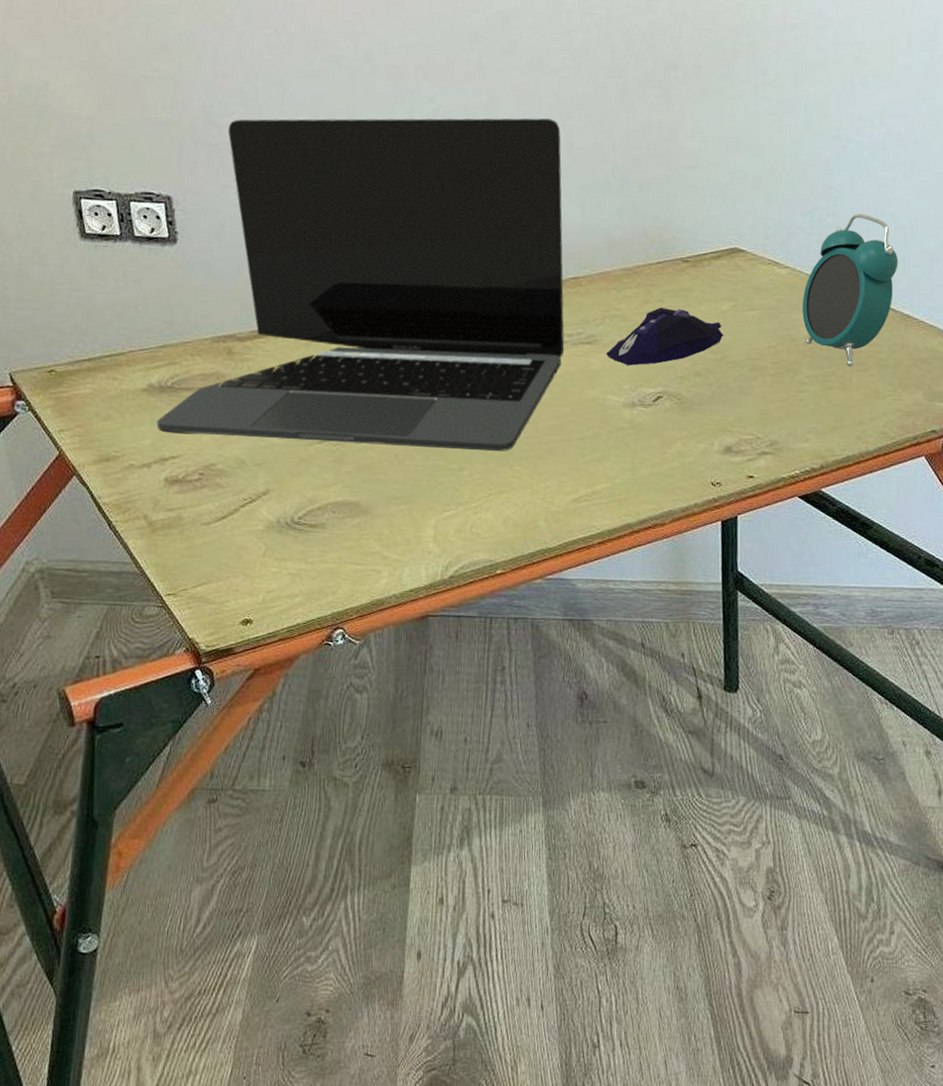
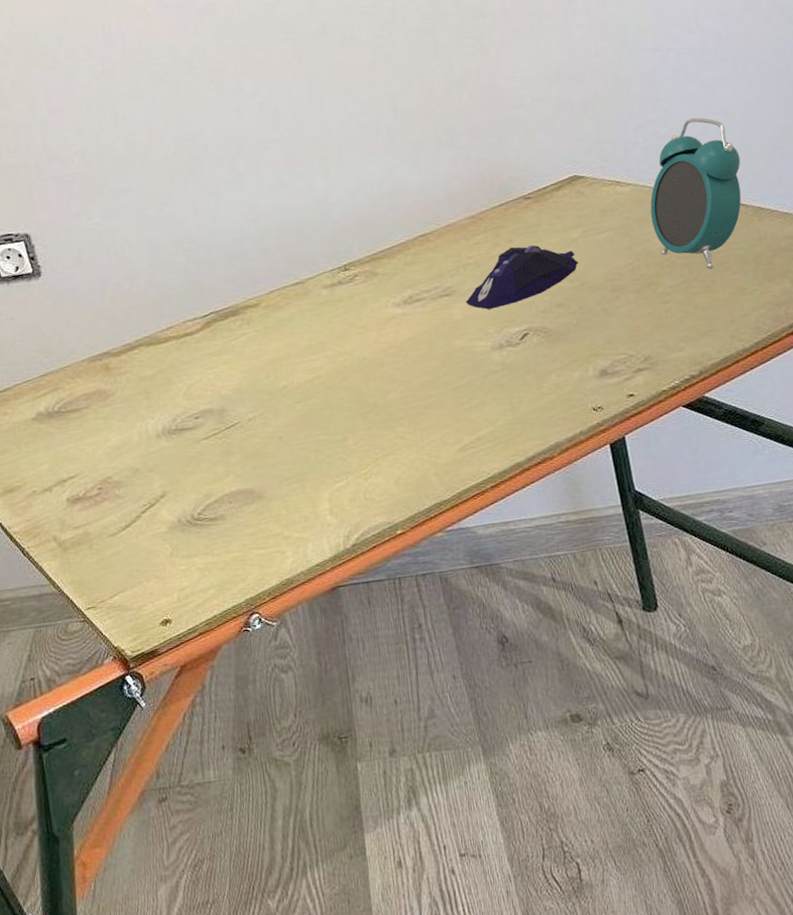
laptop: present [157,118,565,452] -> none [50,89,425,455]

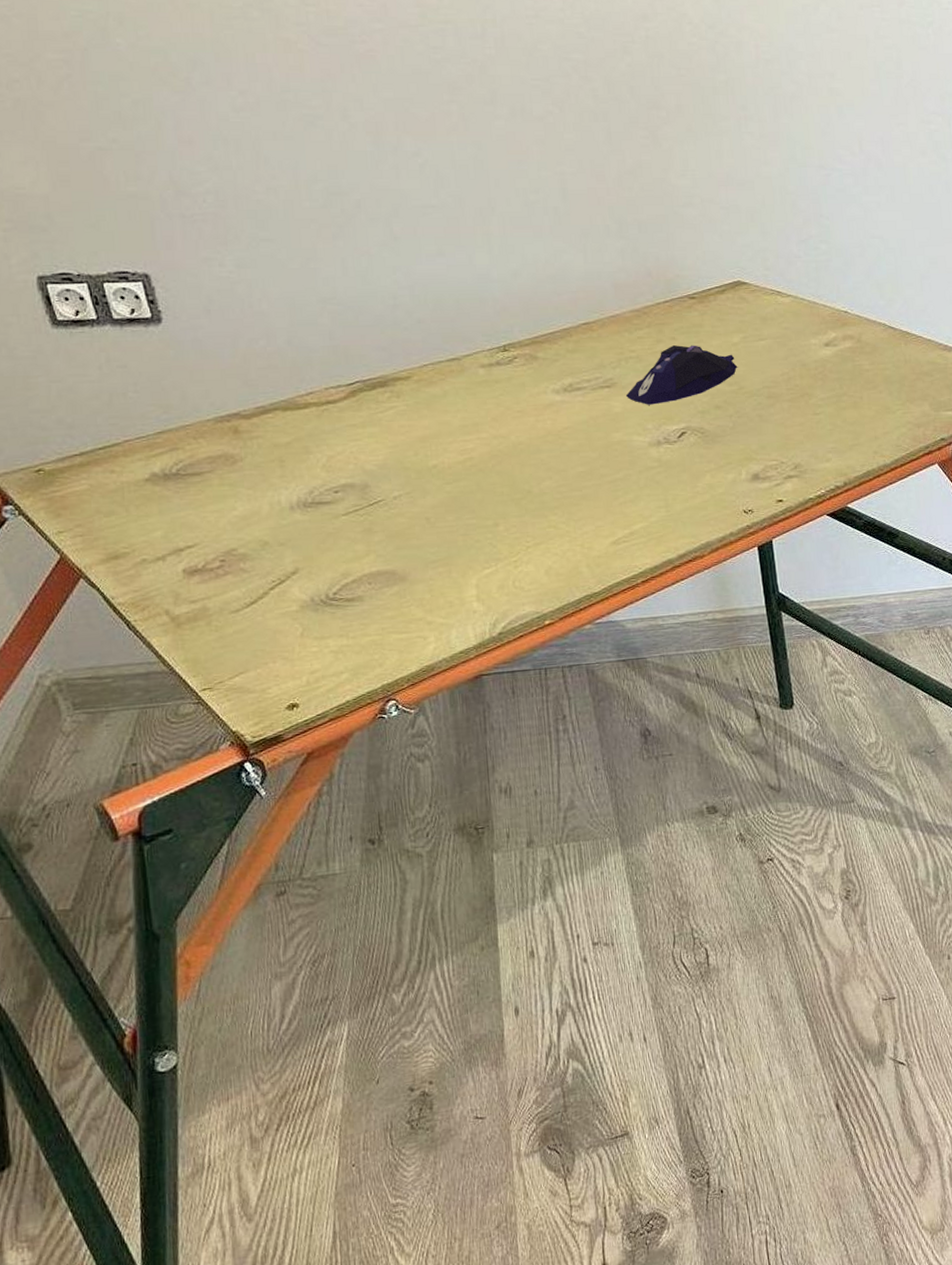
alarm clock: present [650,117,742,269] -> none [807,238,892,386]

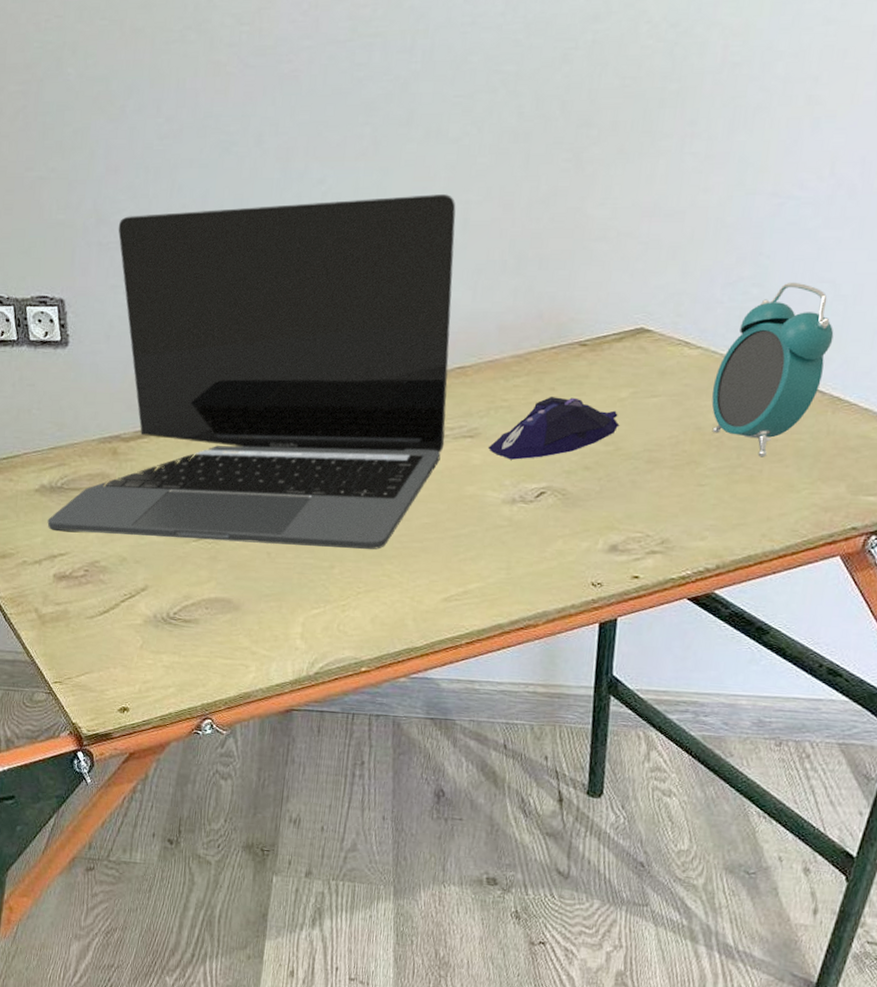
laptop: none [166,166,585,521] -> present [47,194,456,550]
alarm clock: none [807,238,892,386] -> present [711,282,834,458]

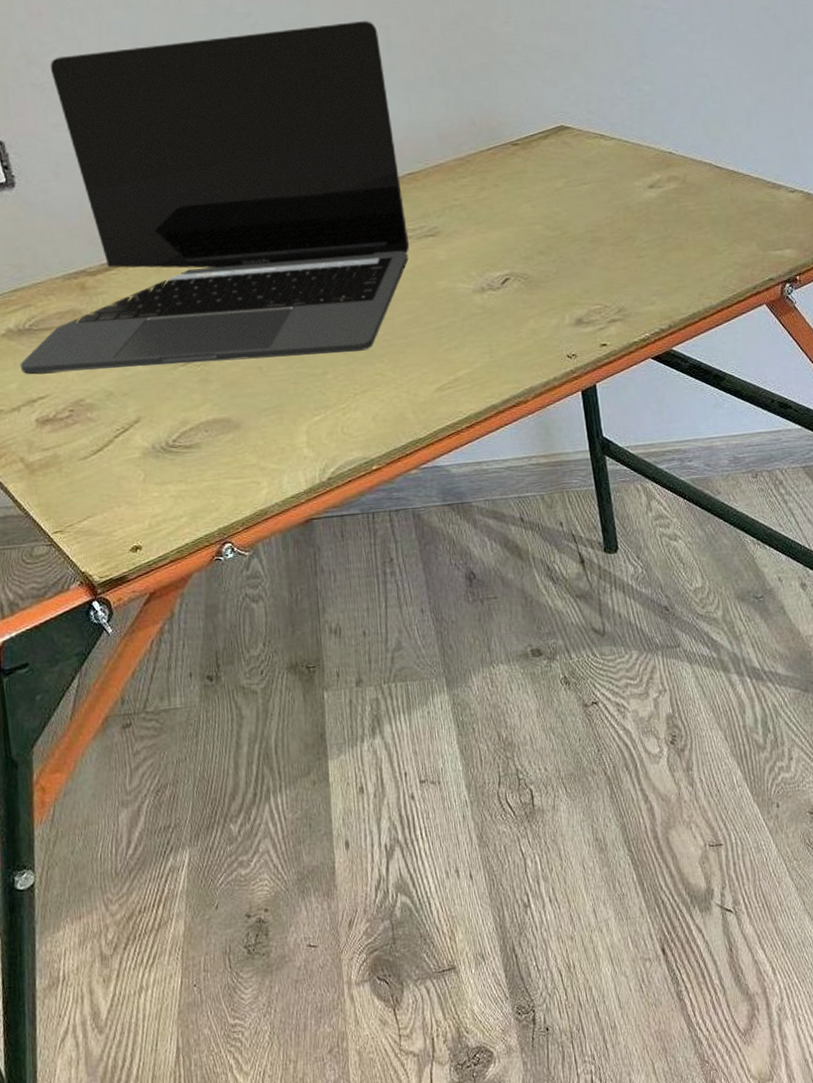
computer mouse: present [487,397,620,460] -> none [449,191,561,252]
alarm clock: present [711,282,834,458] -> none [631,78,718,228]

